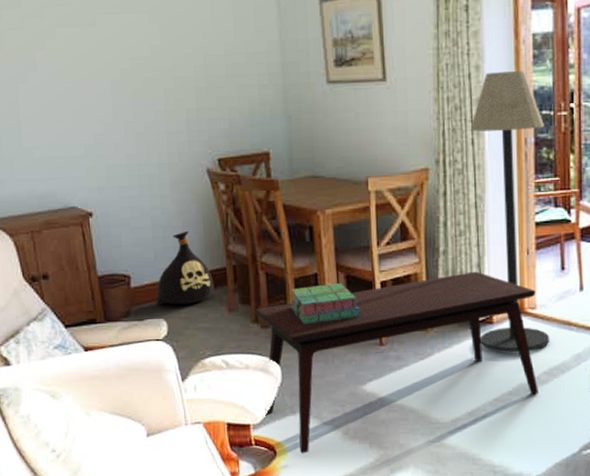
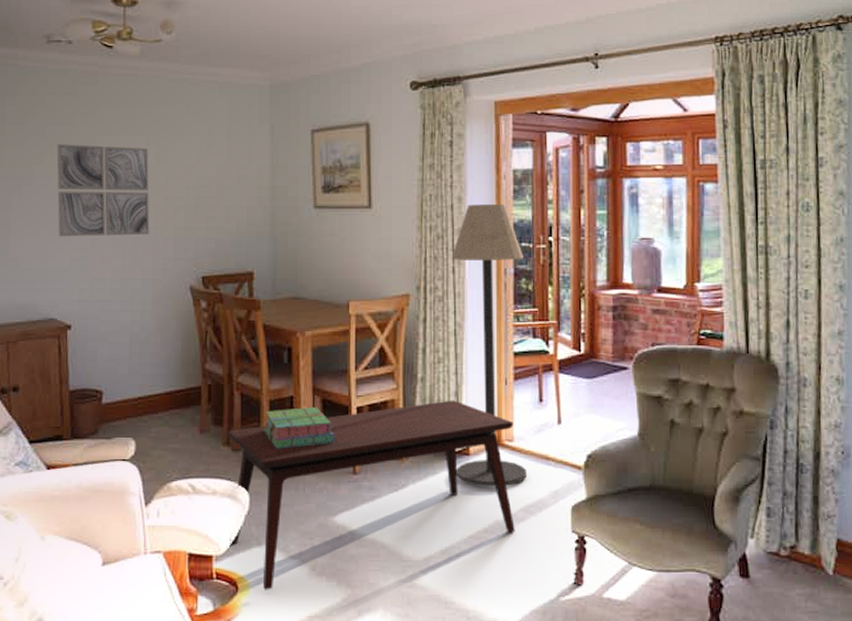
wall art: none [57,26,161,124] -> present [56,144,150,237]
bag: present [156,231,215,305] -> none [127,348,188,423]

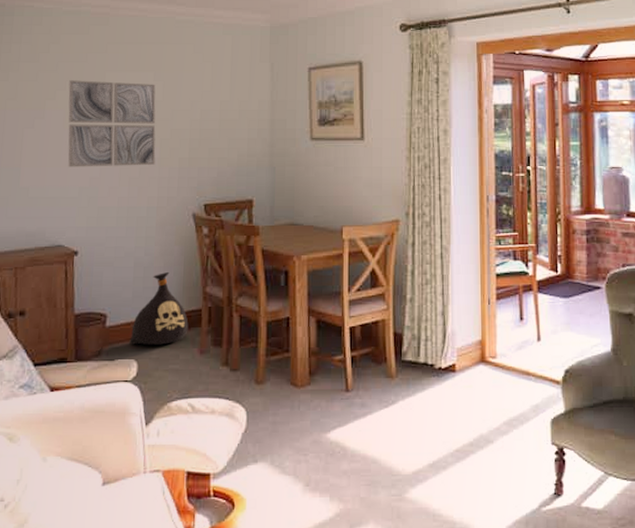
bag: none [127,348,188,423] -> present [129,272,189,345]
coffee table: present [228,400,515,590] -> none [226,319,498,507]
stack of books: present [263,407,335,449] -> none [261,328,329,369]
floor lamp: present [451,205,526,486] -> none [438,136,509,401]

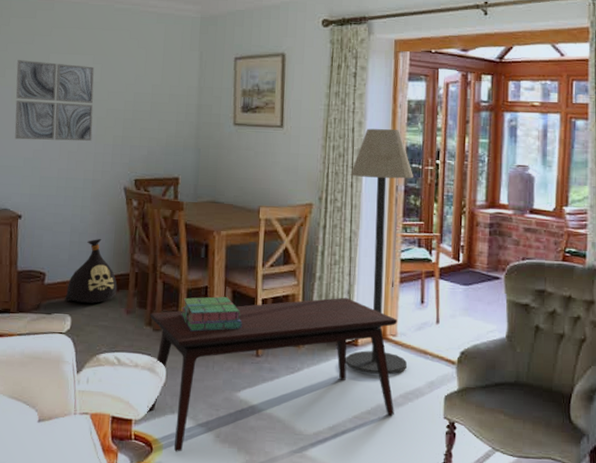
coffee table: none [226,319,498,507] -> present [147,297,398,452]
stack of books: none [261,328,329,369] -> present [181,296,242,332]
floor lamp: none [438,136,509,401] -> present [345,128,414,375]

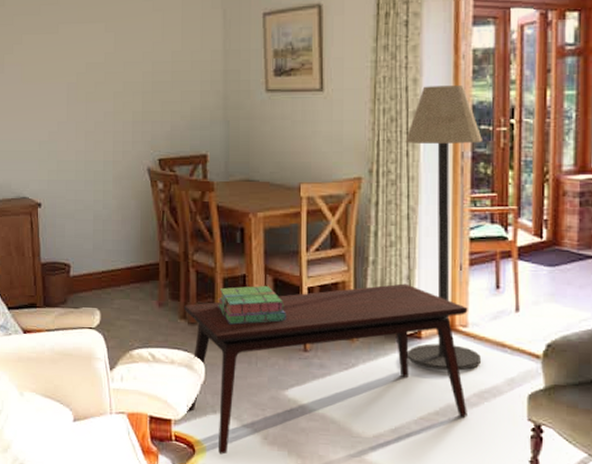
wall art: present [15,60,94,142] -> none [24,33,110,121]
bag: present [65,239,117,303] -> none [92,226,147,296]

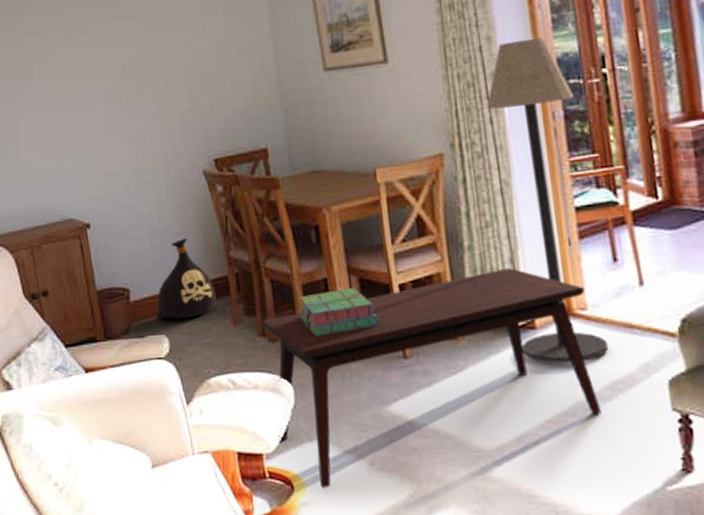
bag: none [92,226,147,296] -> present [157,238,217,320]

